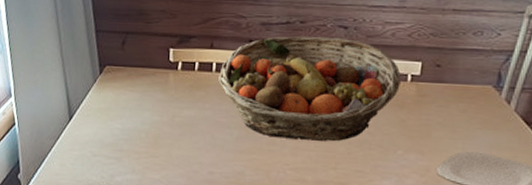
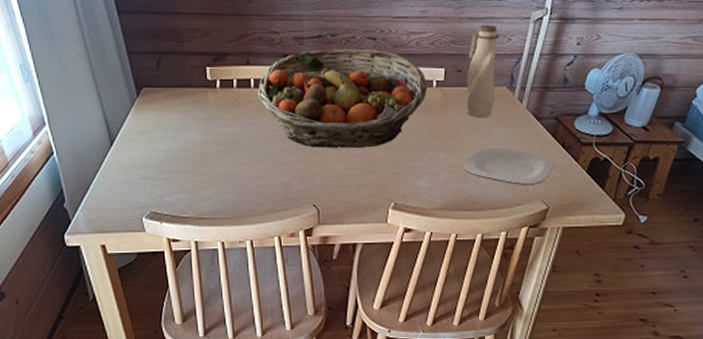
water bottle: none [444,17,489,117] -> present [466,25,501,117]

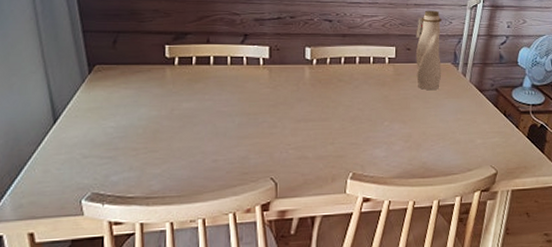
fruit basket: present [258,48,427,148] -> none [217,29,380,121]
plate: present [464,147,555,185] -> none [417,117,499,152]

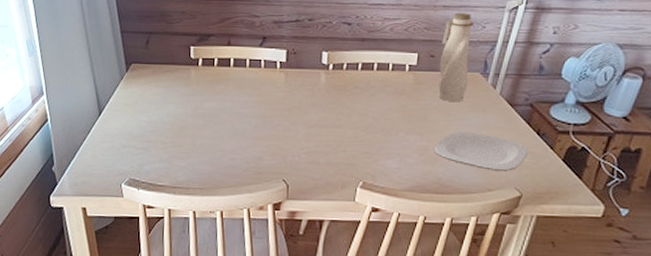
plate: none [417,117,499,152] -> present [434,131,529,171]

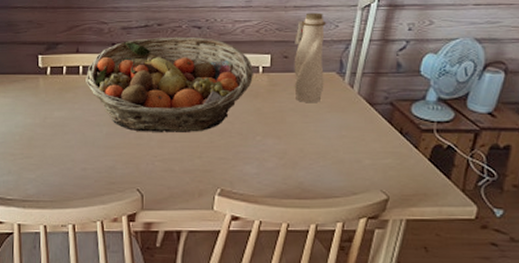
fruit basket: none [236,32,400,127] -> present [86,36,253,132]
plate: present [434,131,529,171] -> none [294,133,392,173]

